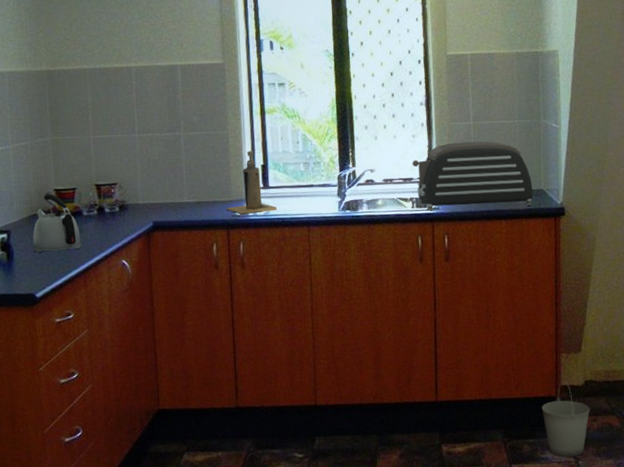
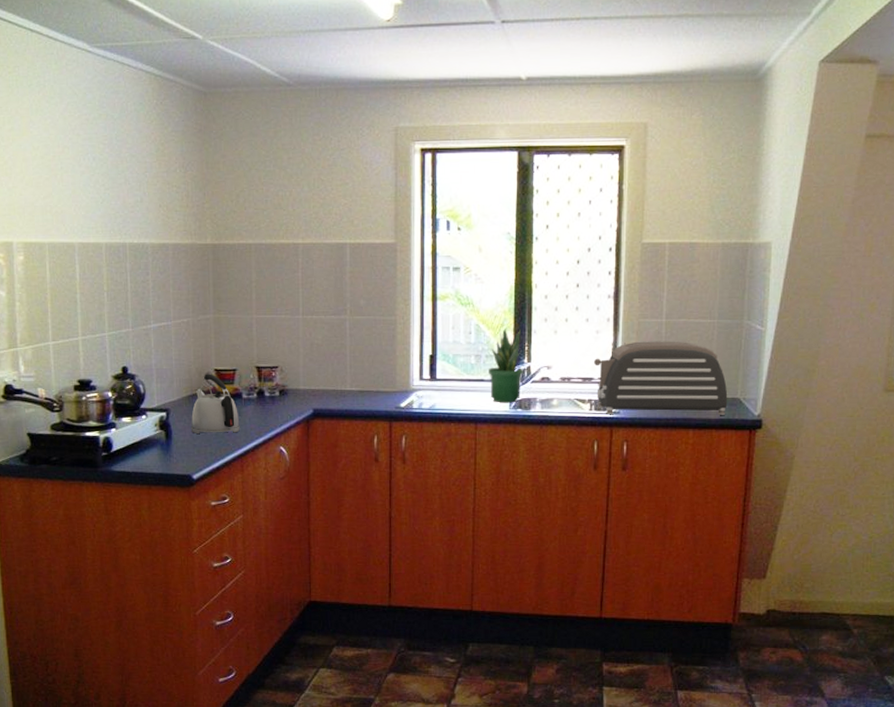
soap dispenser: present [226,150,278,215] -> none [390,339,444,407]
planter: none [317,137,350,205] -> present [489,329,524,402]
bucket: present [541,379,590,457] -> none [715,606,770,689]

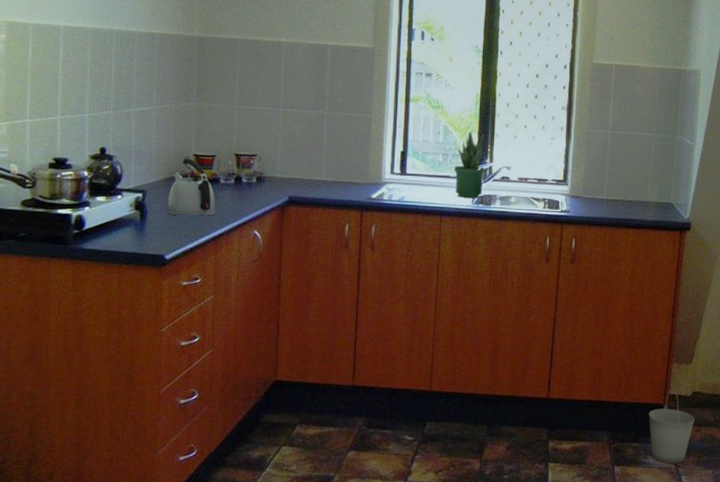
toaster: present [593,341,728,415] -> none [548,149,663,217]
bucket: none [715,606,770,689] -> present [648,388,695,464]

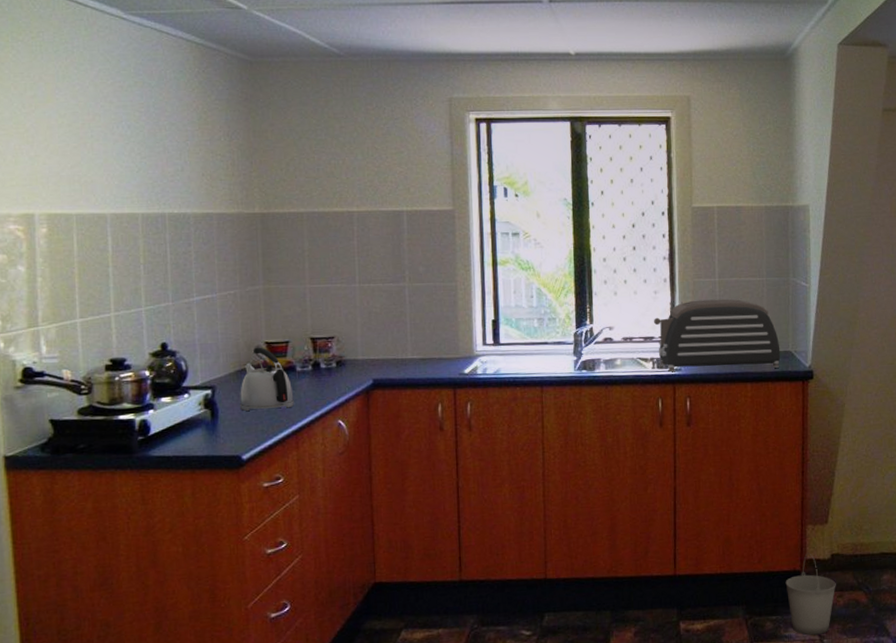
planter: present [454,131,486,198] -> none [552,292,587,364]
toaster: none [548,149,663,217] -> present [653,299,781,373]

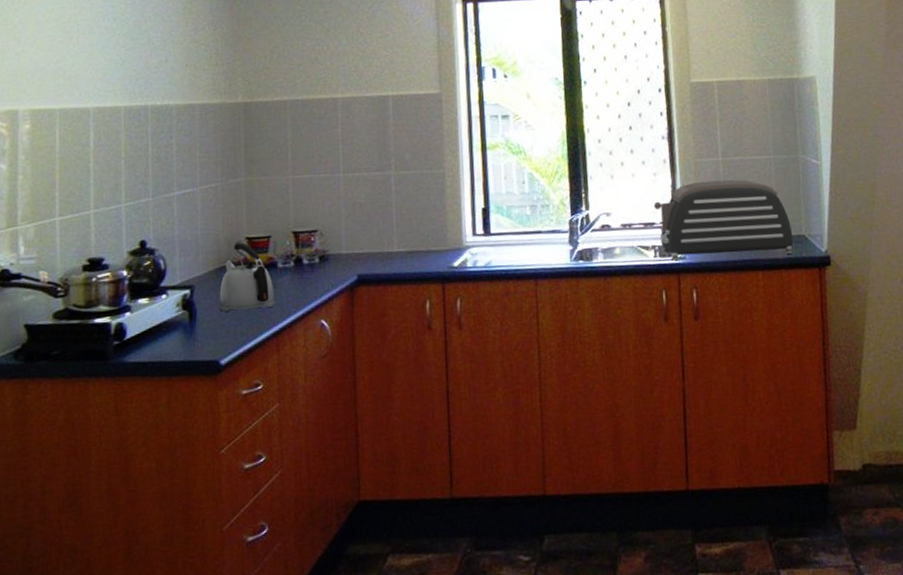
bucket: present [785,552,836,635] -> none [812,462,871,560]

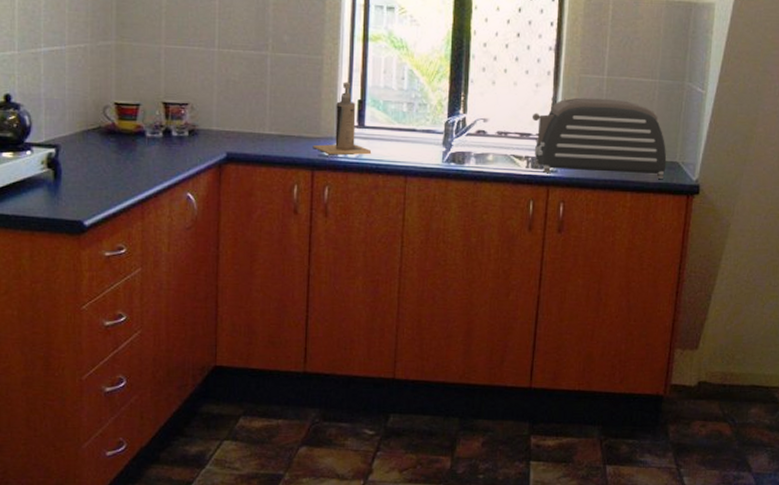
kettle: present [218,242,275,312] -> none [84,107,142,176]
soap dispenser: none [441,191,500,266] -> present [312,81,372,155]

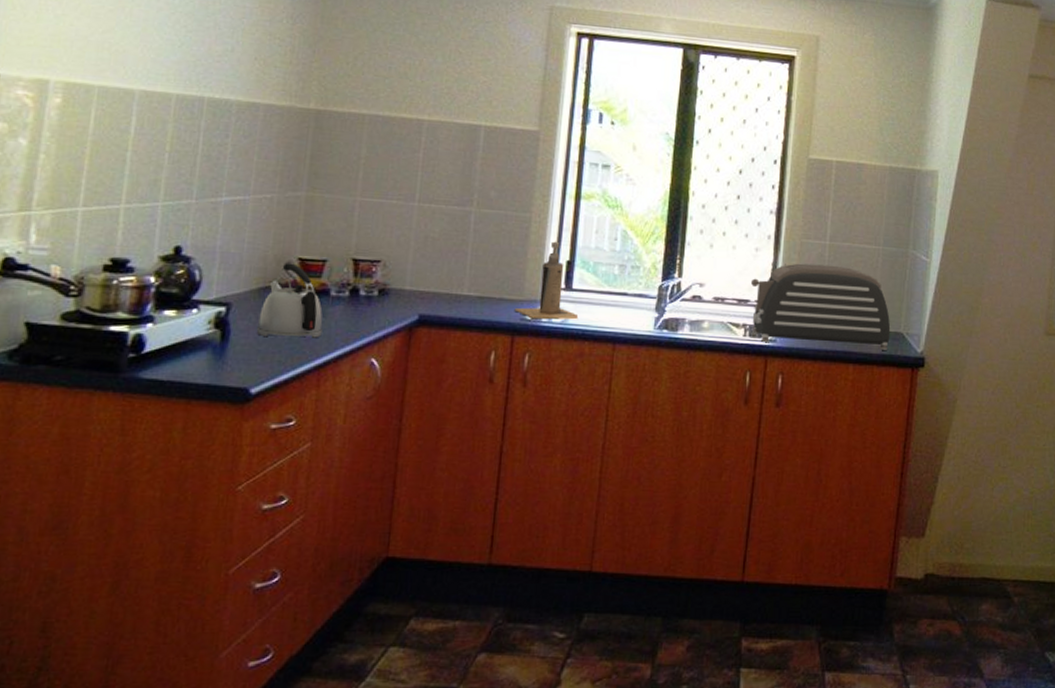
kettle: none [84,107,142,176] -> present [256,263,323,338]

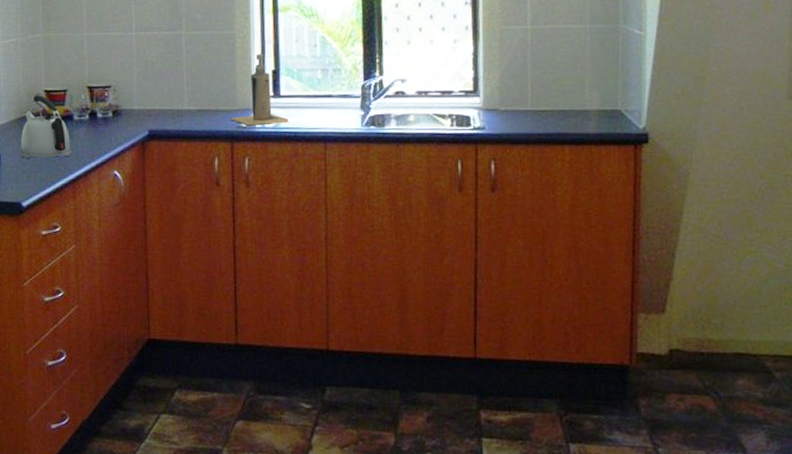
toaster: present [750,263,891,350] -> none [452,49,607,131]

